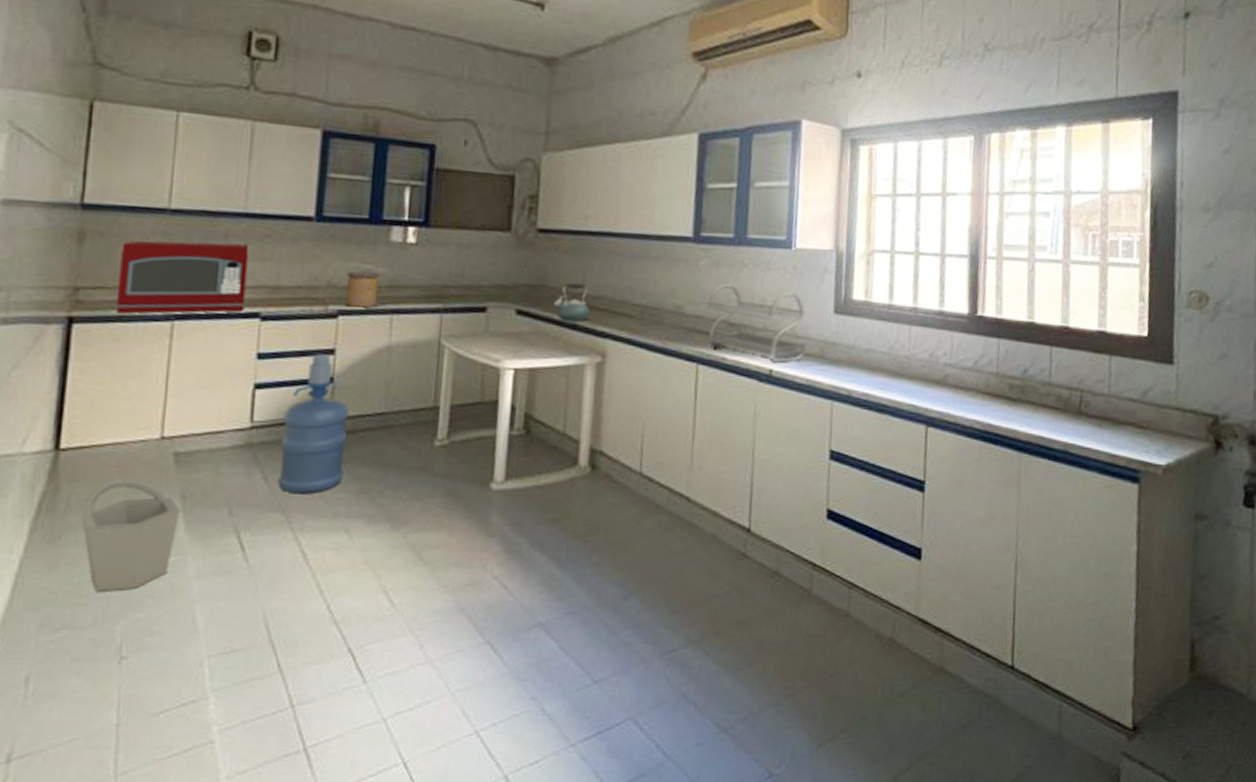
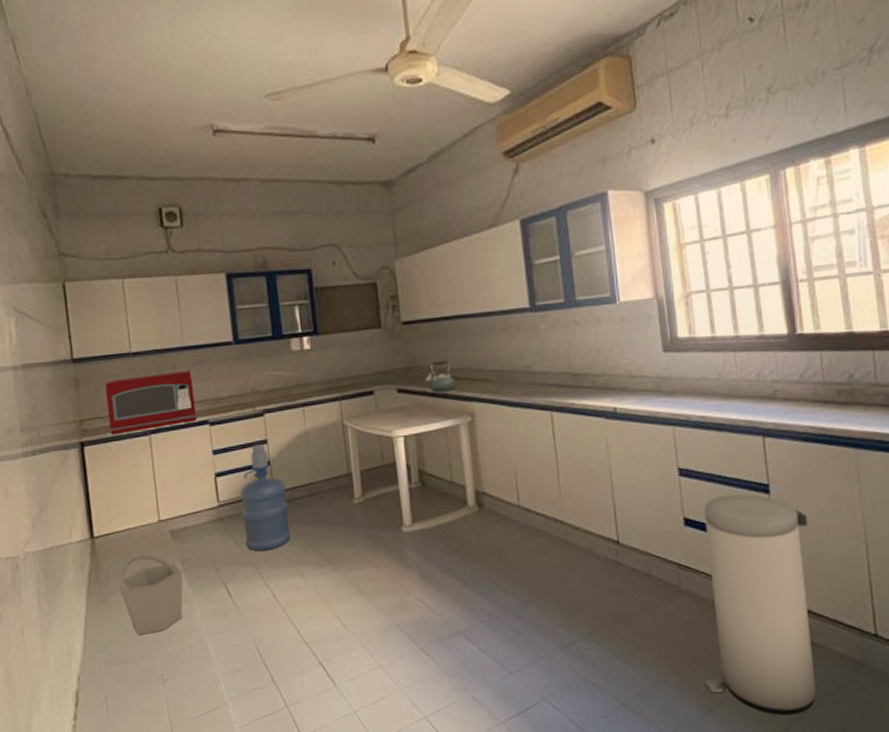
jar: present [344,270,379,308] -> none [264,376,290,406]
dish rack: present [706,283,807,363] -> none [551,339,643,401]
pedal bin: none [821,488,960,754] -> present [704,494,817,715]

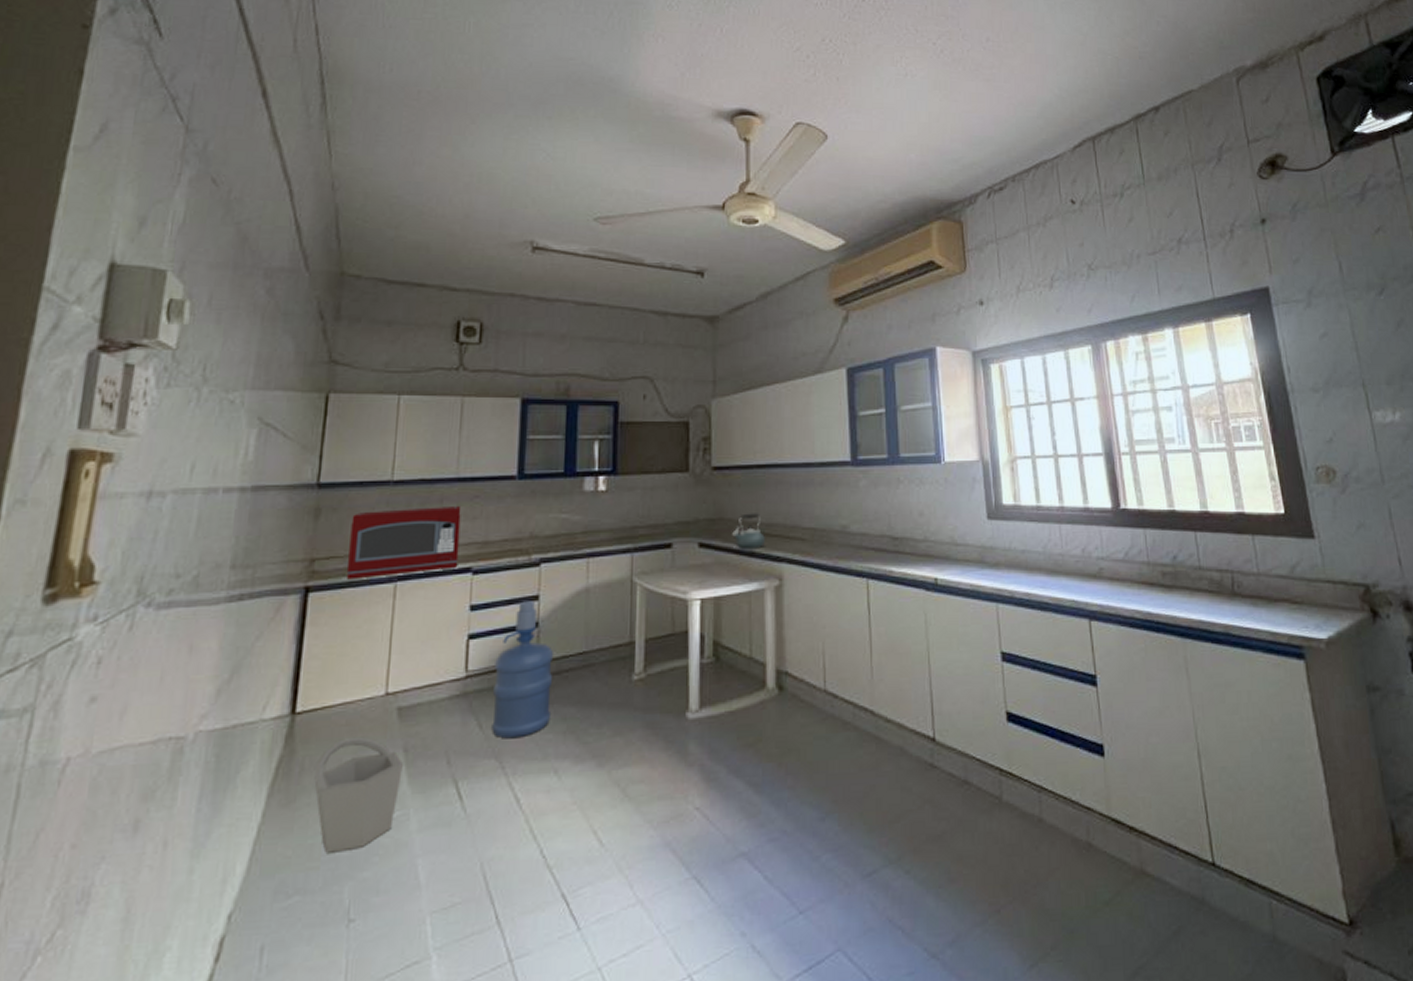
pedal bin: present [704,494,817,715] -> none [1028,686,1153,970]

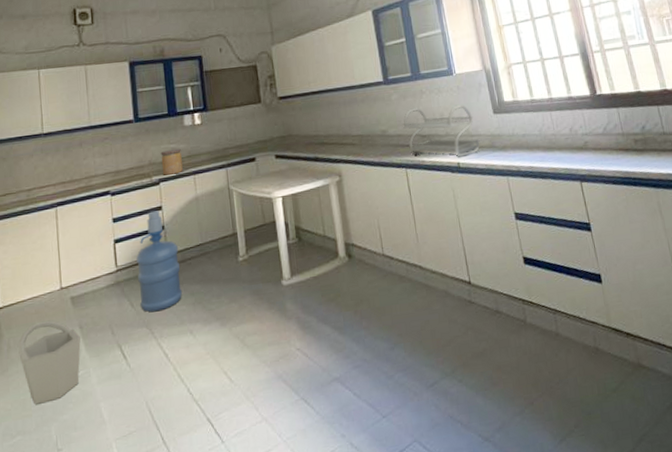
microwave: present [346,505,462,580] -> none [17,146,100,209]
jar: none [546,520,575,554] -> present [160,148,183,175]
kettle: present [732,513,765,551] -> none [299,128,325,158]
dish rack: none [870,500,966,571] -> present [403,105,480,157]

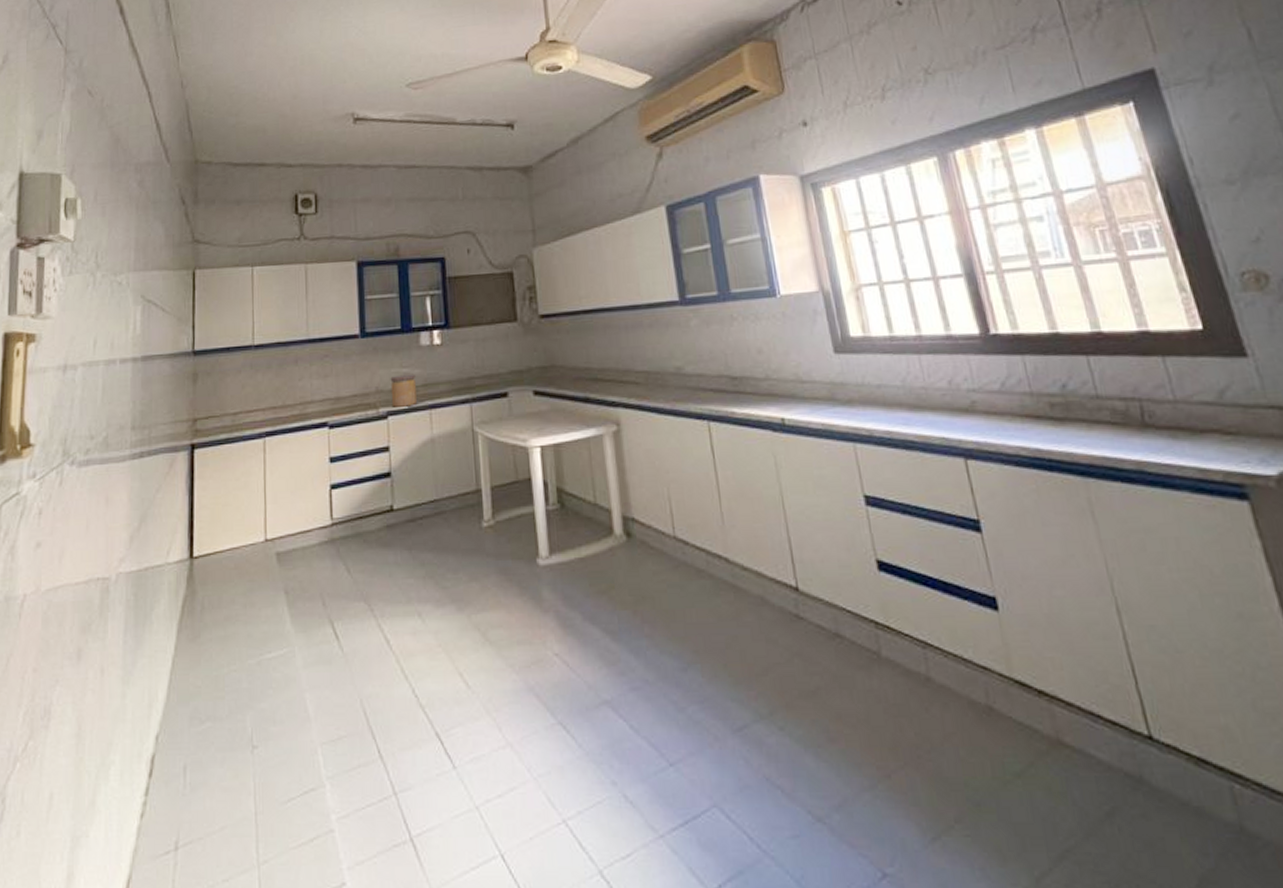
bucket: present [18,320,81,405] -> none [213,579,285,684]
water jug: present [136,210,183,313] -> none [356,452,411,583]
dish rack: present [403,105,480,157] -> none [705,338,814,410]

